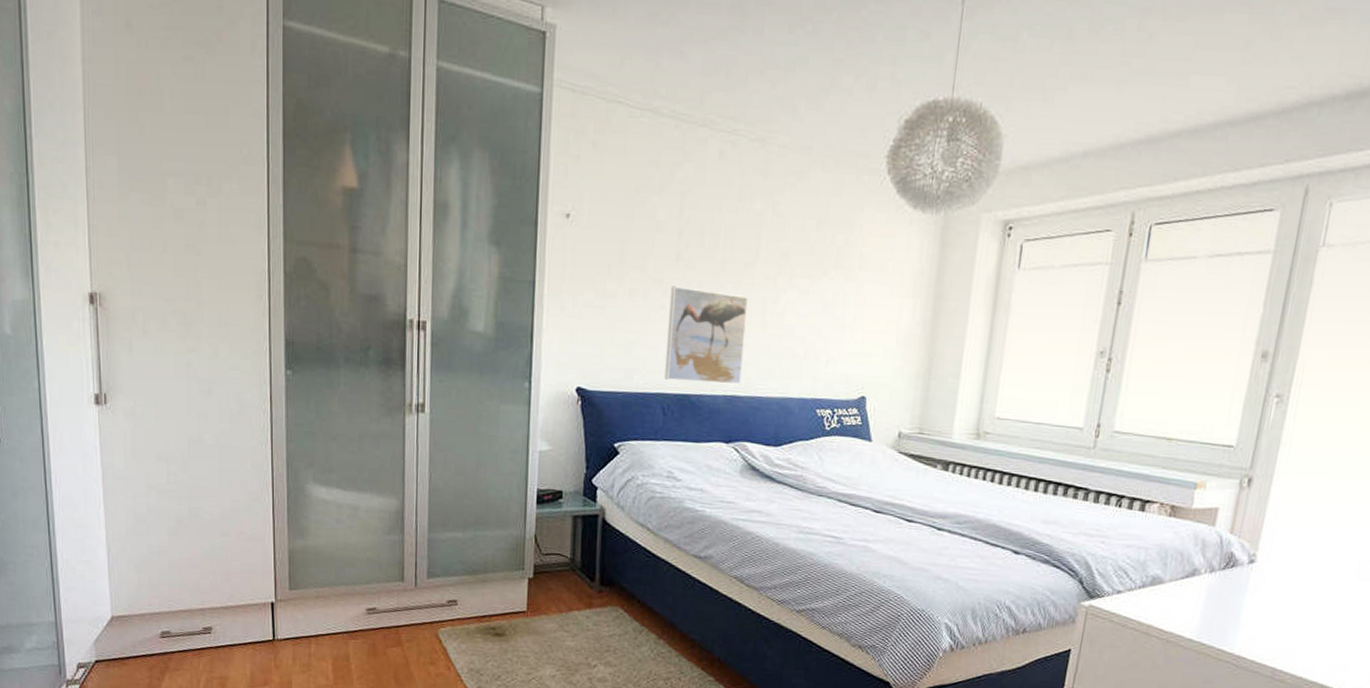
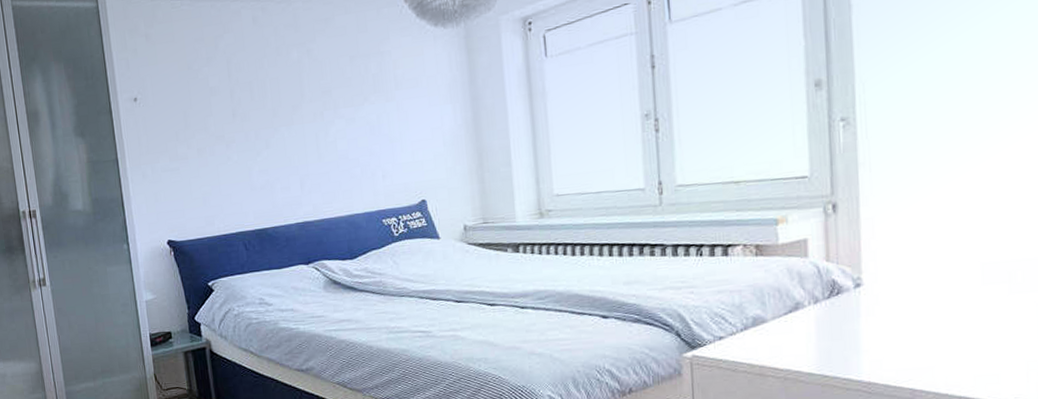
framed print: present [664,286,748,385] -> none [233,133,309,219]

